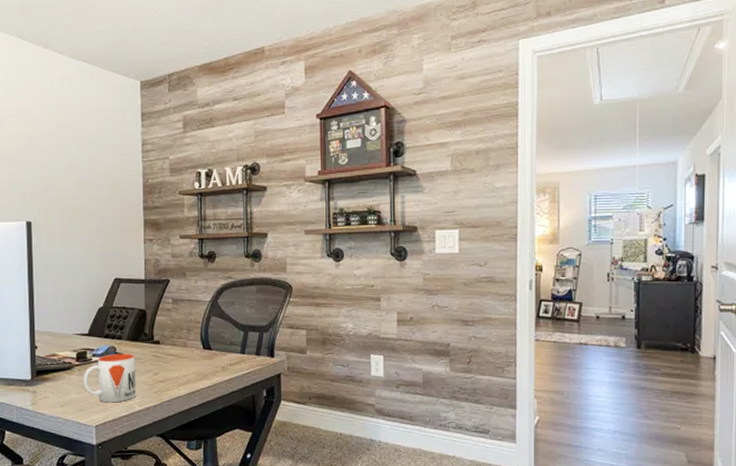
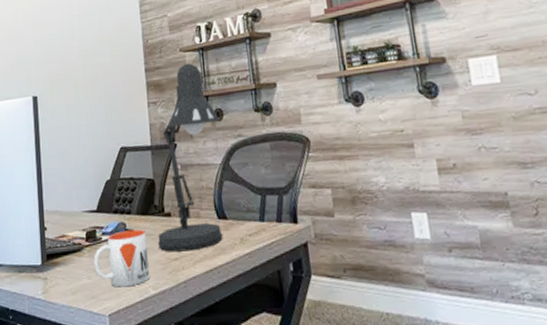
desk lamp: none [146,206,212,375] -> present [158,63,223,252]

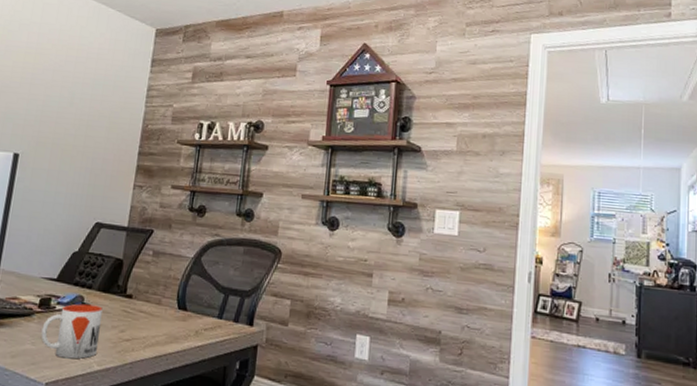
desk lamp: present [158,63,223,252] -> none [112,156,201,335]

